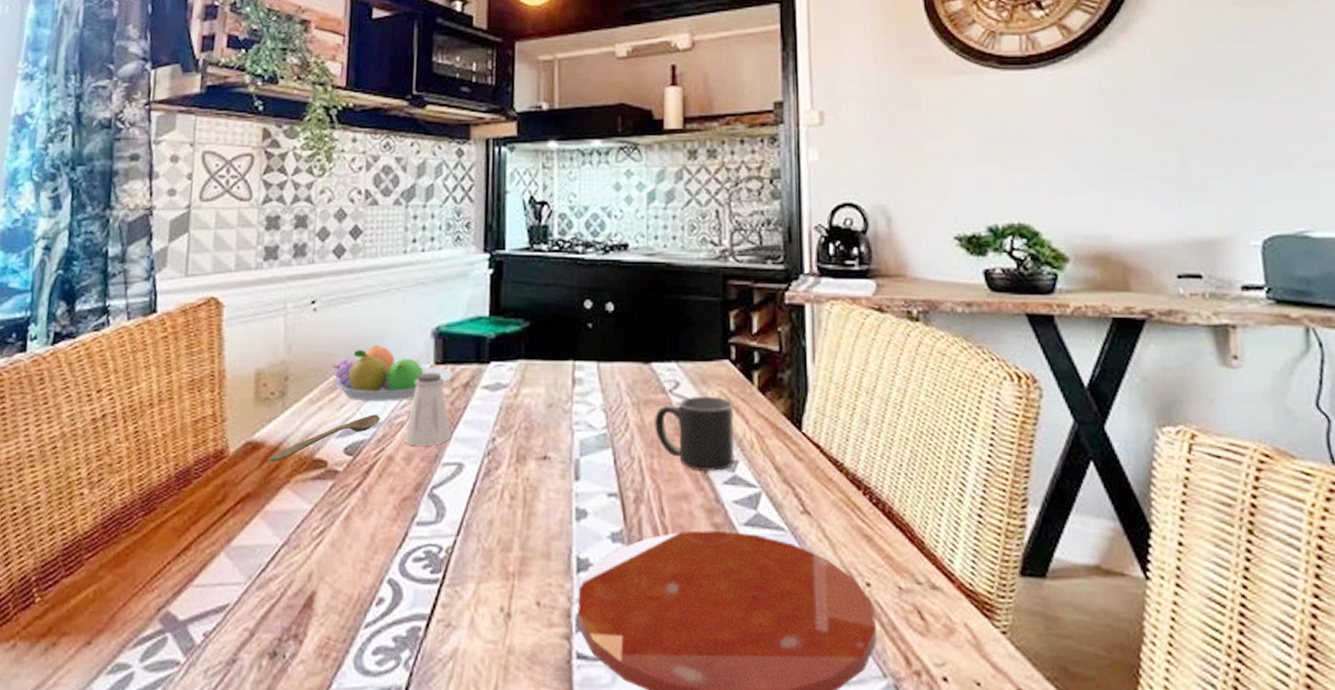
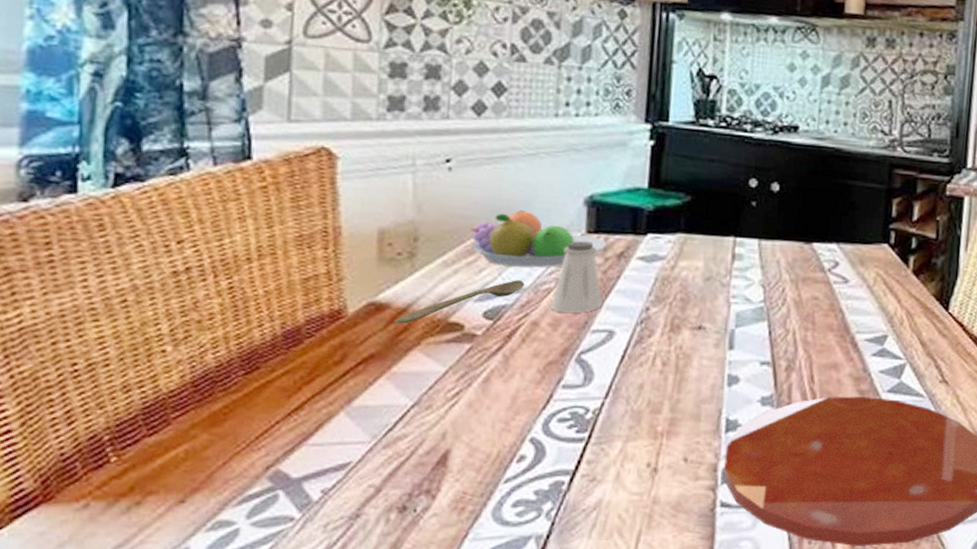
mug: present [655,396,735,472] -> none [811,276,888,345]

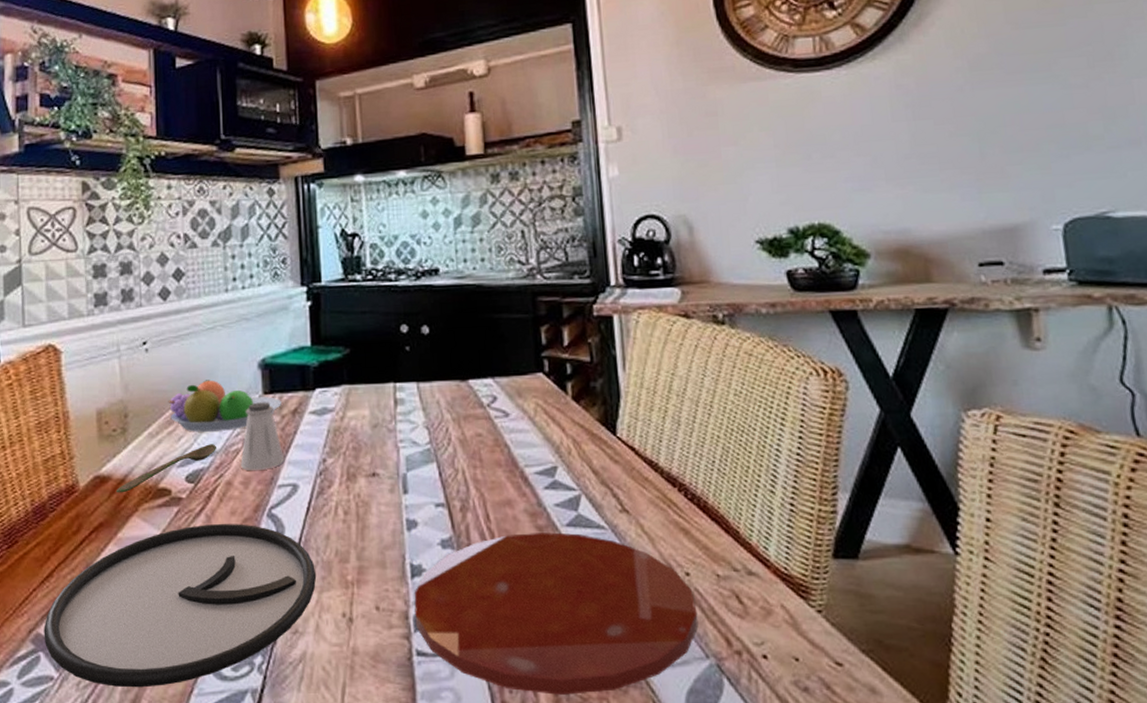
plate: none [285,365,624,531] -> present [44,524,317,688]

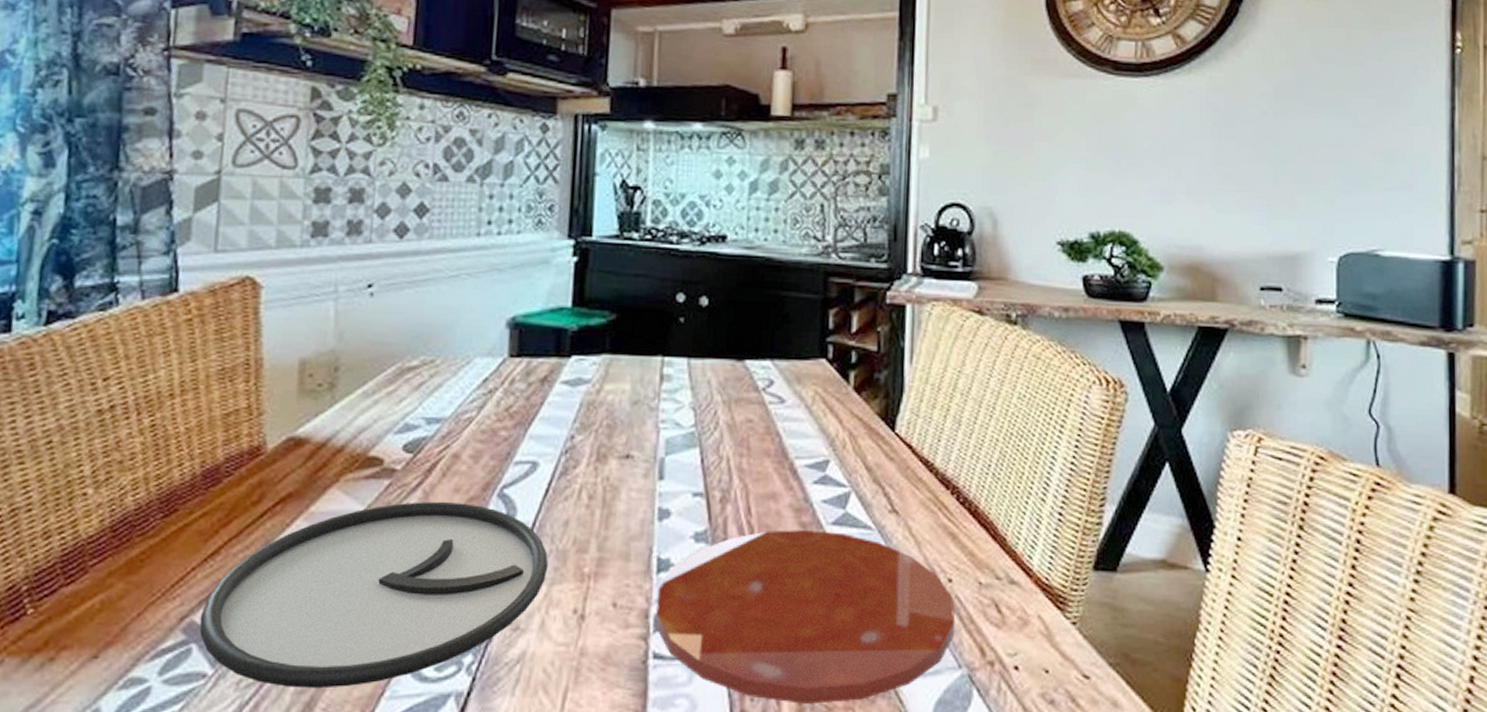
spoon: present [116,444,216,493] -> none [314,409,445,460]
fruit bowl: present [168,380,282,432] -> none [391,335,530,396]
saltshaker: present [240,402,285,470] -> none [472,366,526,443]

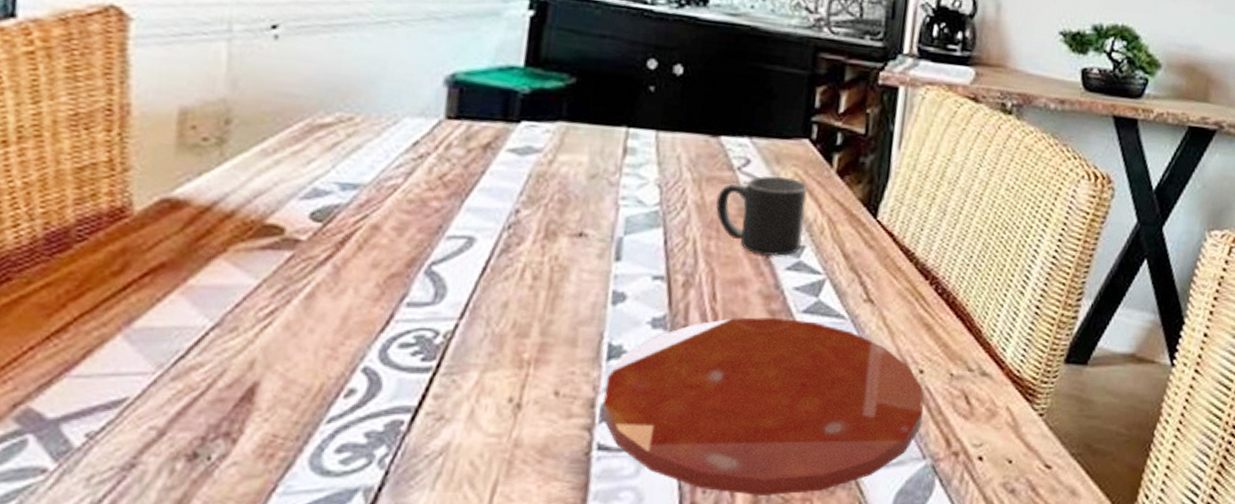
plate: present [199,502,549,689] -> none [38,277,482,484]
mug: none [745,395,828,472] -> present [716,176,808,257]

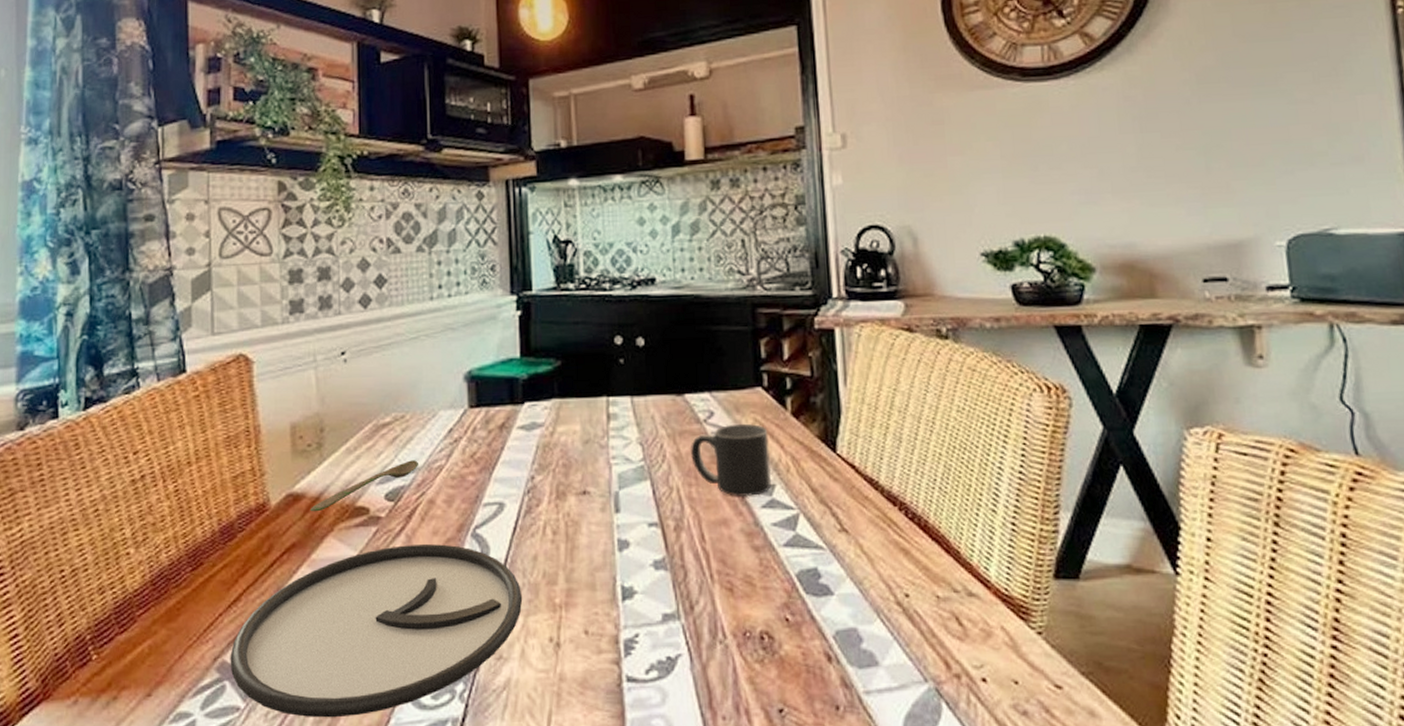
plate: none [38,277,482,484] -> present [230,544,523,718]
spoon: none [195,173,365,226] -> present [311,460,418,512]
plate: present [602,317,923,495] -> none [625,553,918,721]

